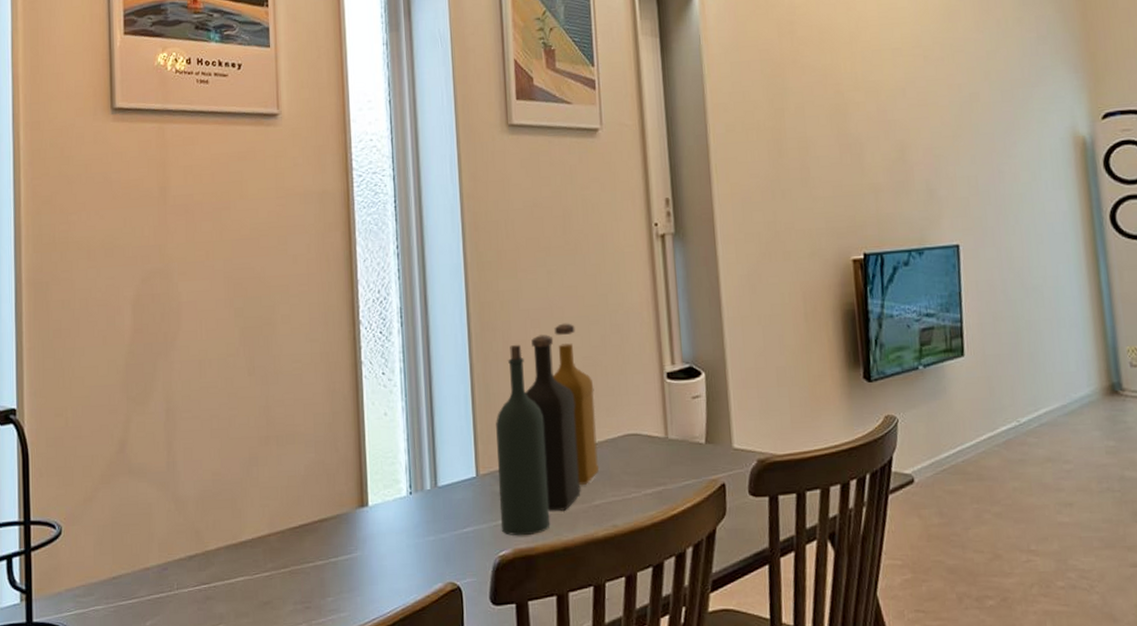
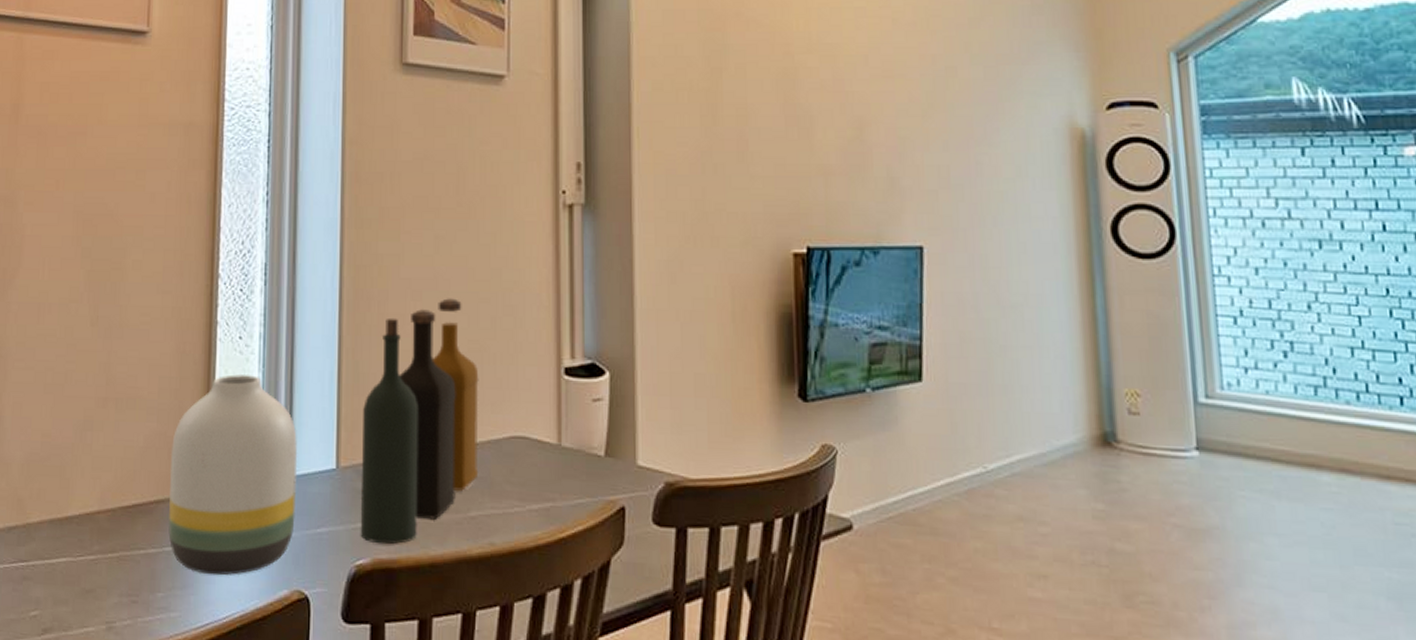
vase: none [329,404,444,578] -> present [167,373,298,576]

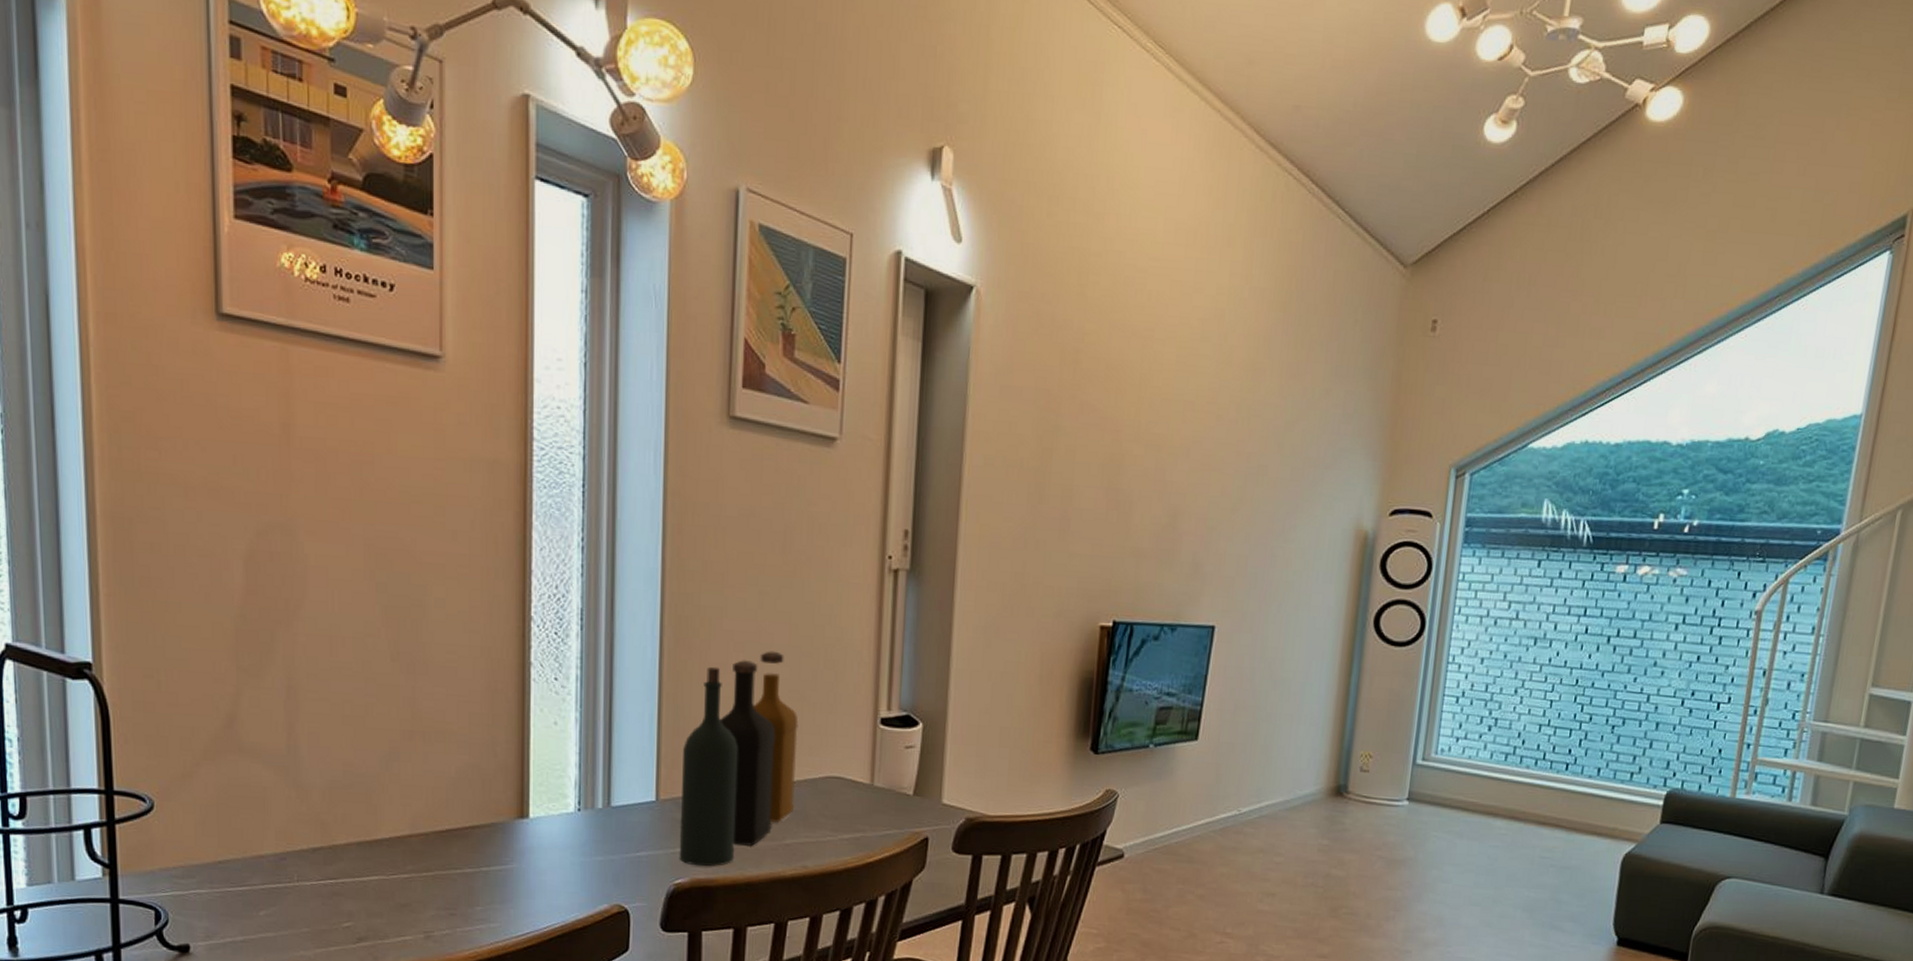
vase: present [167,373,298,576] -> none [484,713,617,892]

